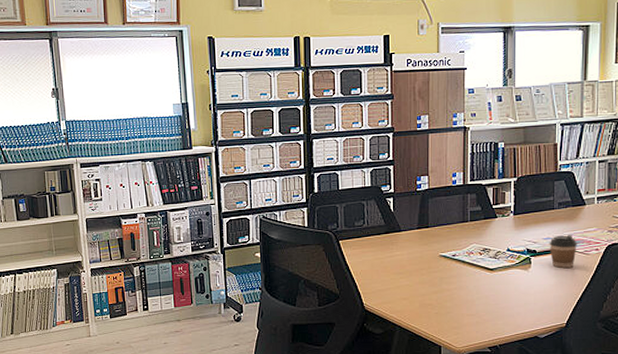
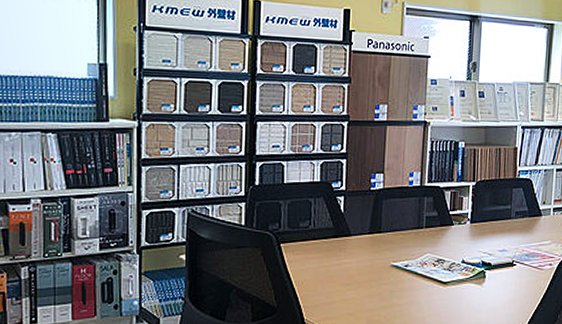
coffee cup: present [549,235,577,268] -> none [504,247,532,283]

